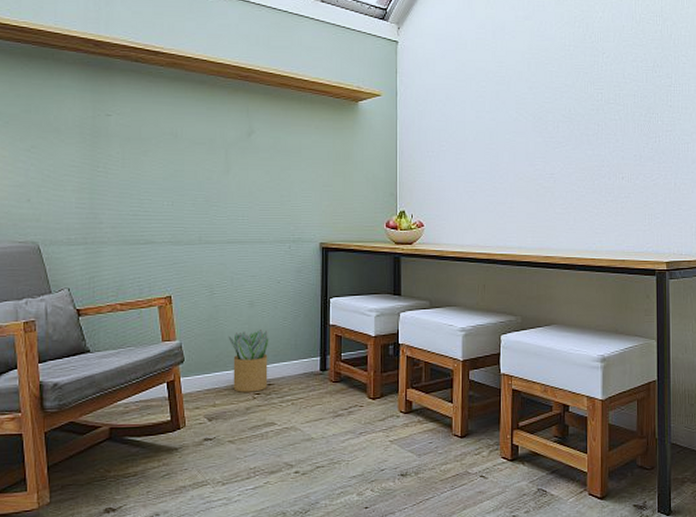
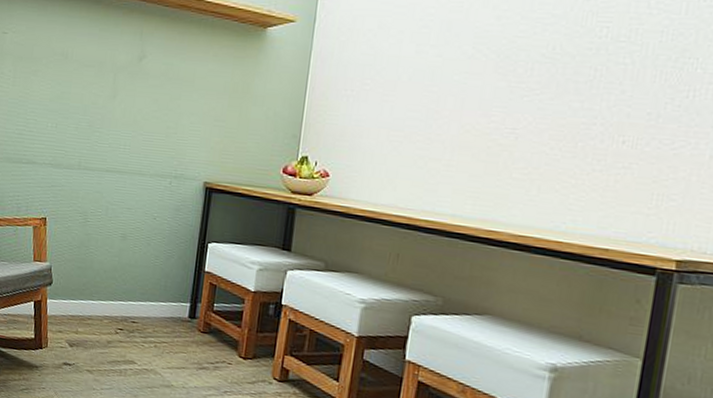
potted plant: present [228,330,269,392] -> none [96,263,139,327]

